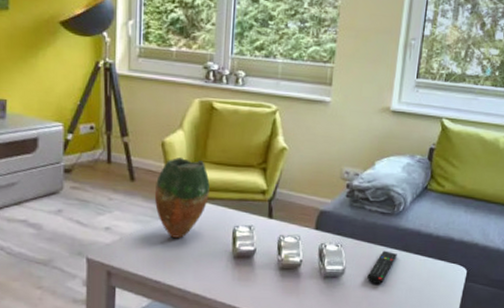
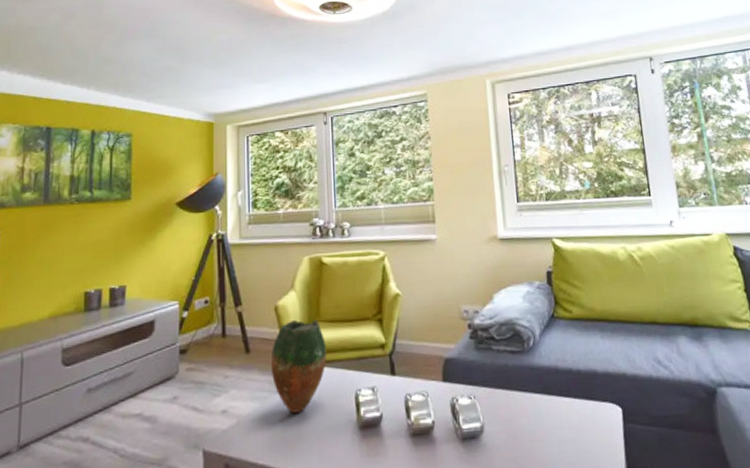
remote control: present [367,250,397,285] -> none [510,396,539,441]

